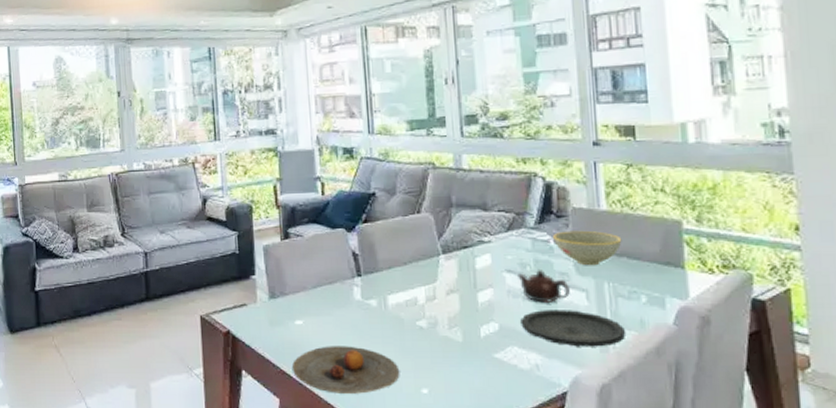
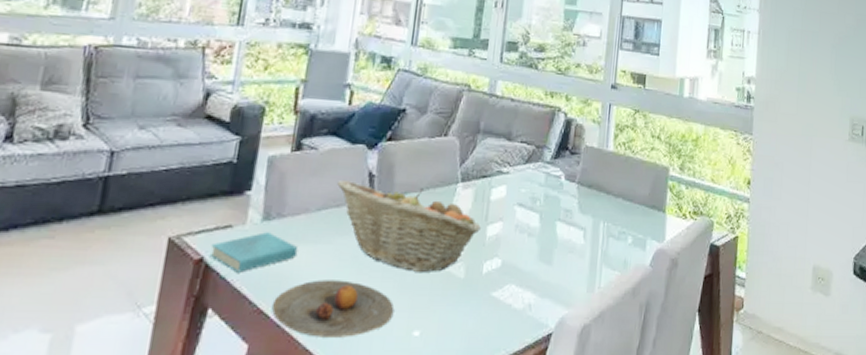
book: none [233,308,304,342] -> present [209,232,298,273]
fruit basket: none [326,260,471,338] -> present [337,179,481,274]
teapot: present [517,269,570,303] -> none [527,204,571,240]
plate: present [520,310,626,347] -> none [522,247,612,287]
bowl: present [553,230,622,266] -> none [564,168,621,205]

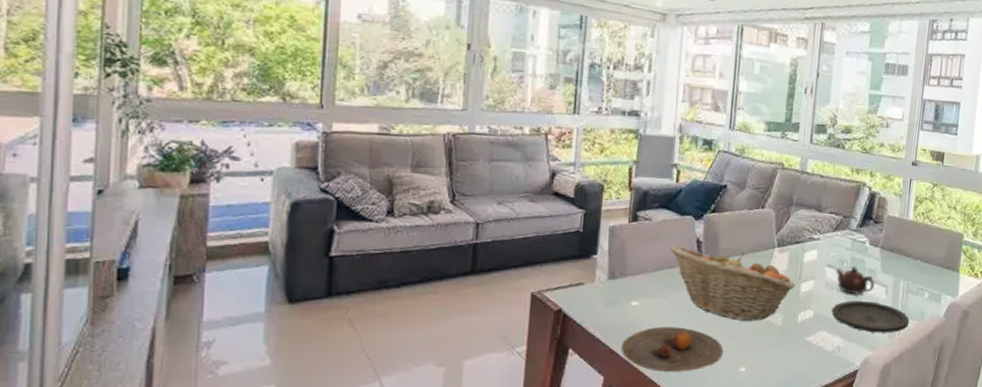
book: present [209,232,298,273] -> none [566,289,640,321]
plate: none [522,247,612,287] -> present [831,301,910,333]
teapot: none [527,204,571,240] -> present [836,265,875,295]

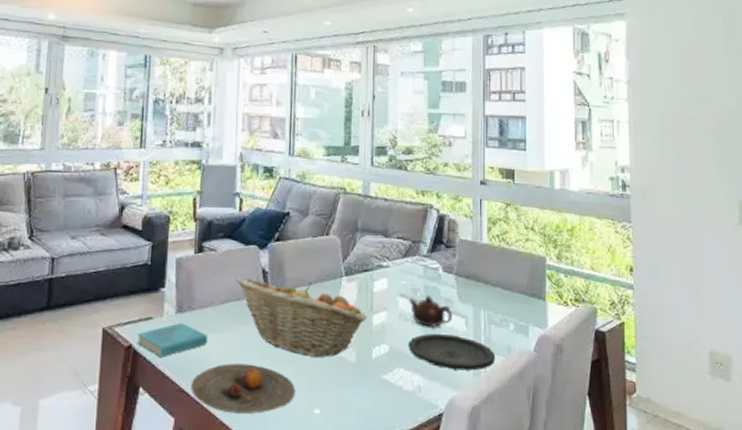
book: none [566,289,640,321] -> present [136,323,208,357]

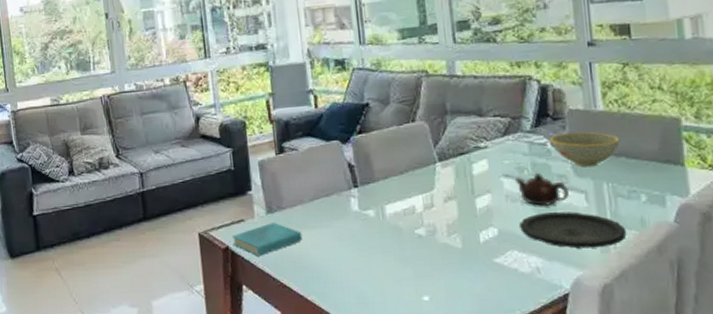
plate: present [192,363,296,414] -> none [293,256,401,304]
fruit basket: present [236,276,367,358] -> none [322,172,469,247]
bowl: none [442,260,498,294] -> present [550,131,620,167]

